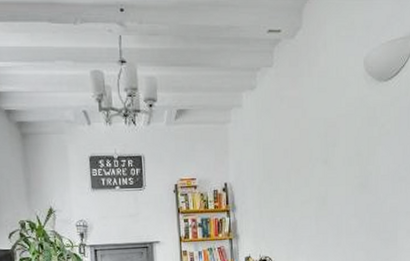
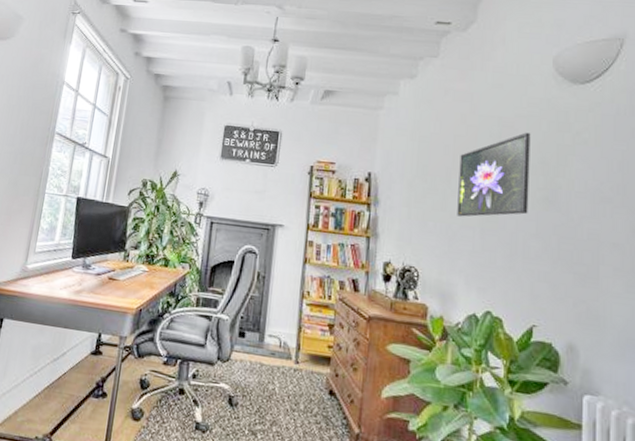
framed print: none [296,130,349,210] -> present [457,132,531,217]

